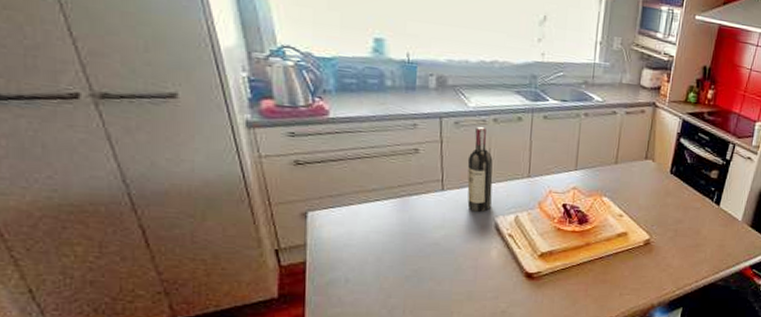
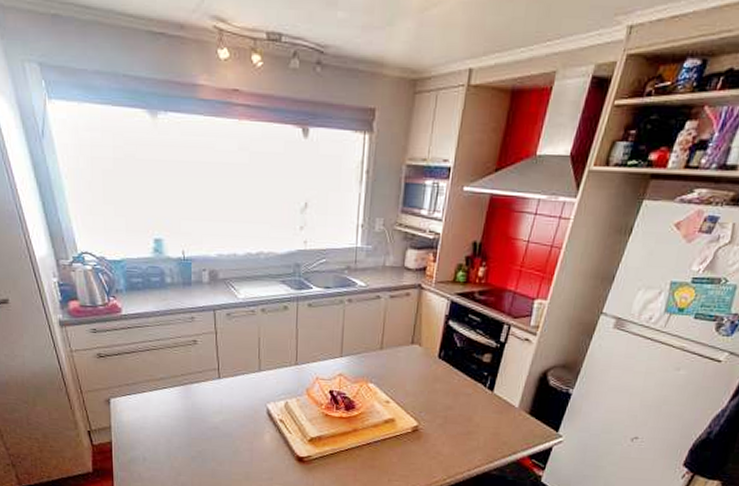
wine bottle: present [467,127,493,212] -> none [239,317,263,398]

